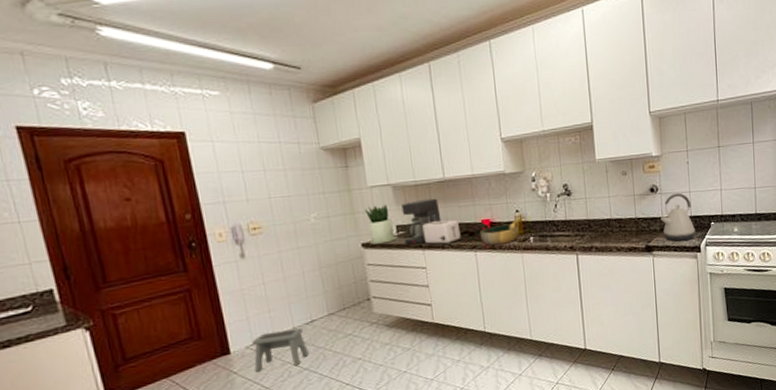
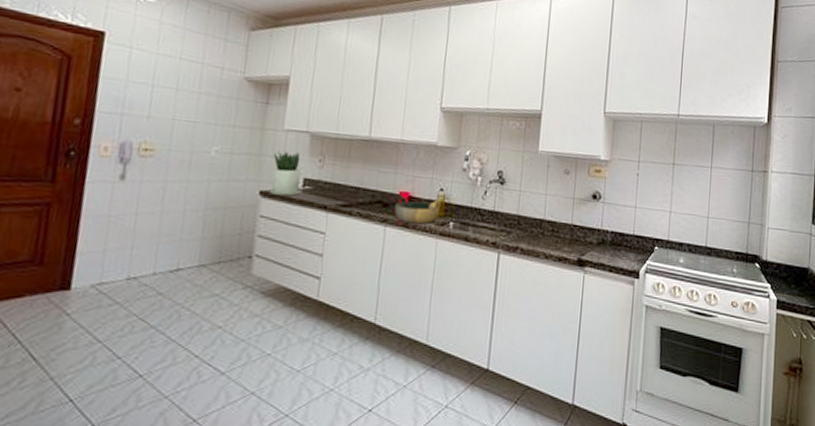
step stool: present [252,328,309,372] -> none [92,272,165,320]
coffee maker: present [401,198,441,245] -> none [309,155,357,206]
toaster: present [422,219,461,246] -> none [331,182,374,212]
kettle: present [660,193,695,242] -> none [599,205,636,263]

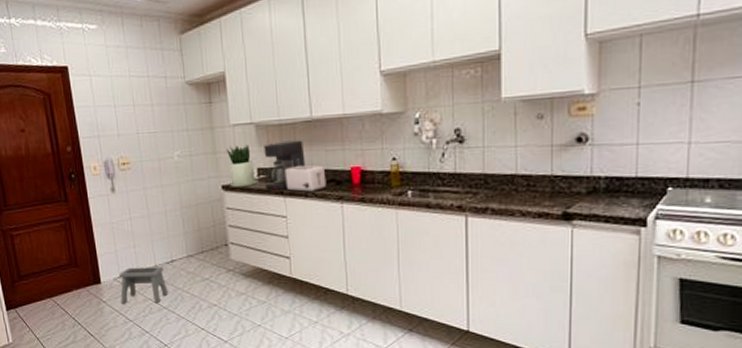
step stool: none [92,272,165,320] -> present [119,267,168,304]
coffee maker: none [309,155,357,206] -> present [264,140,306,191]
toaster: none [331,182,374,212] -> present [285,165,327,193]
cooking pot: present [394,194,441,225] -> none [348,170,396,198]

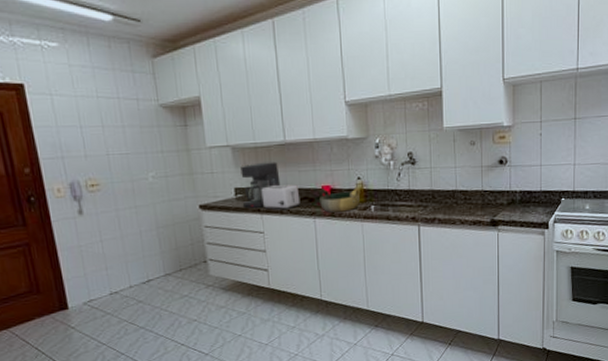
step stool: present [119,267,168,304] -> none [90,287,145,328]
planter: present [225,144,257,189] -> none [202,166,235,208]
cooking pot: none [348,170,396,198] -> present [319,188,361,213]

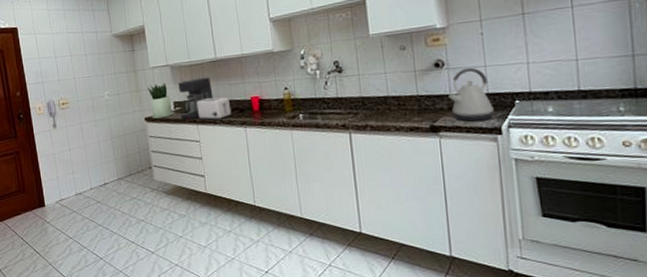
planter: none [202,166,235,208] -> present [147,83,174,120]
cooking pot: present [319,188,361,213] -> none [249,97,289,122]
kettle: none [508,166,544,218] -> present [448,67,494,123]

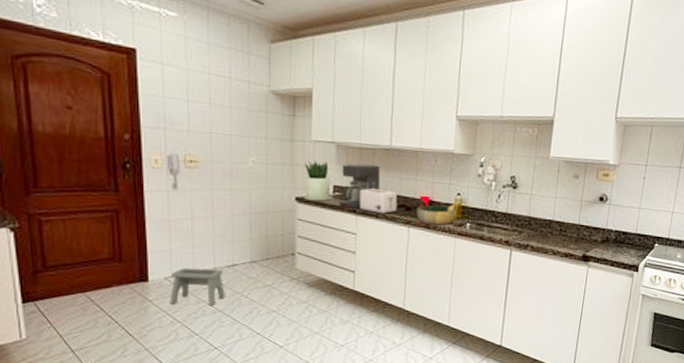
step stool: none [61,189,102,224] -> present [170,267,225,305]
cooking pot: none [249,97,289,122] -> present [416,199,459,226]
kettle: present [448,67,494,123] -> none [603,206,639,258]

